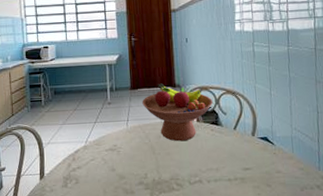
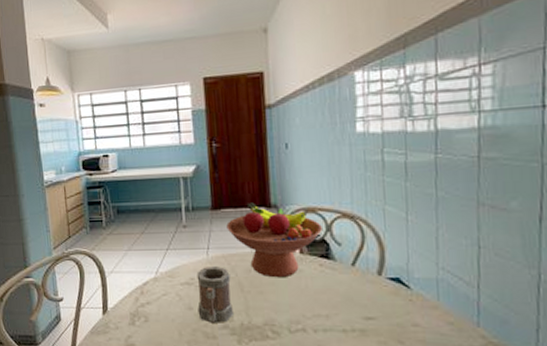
mug: none [118,135,147,182] -> present [196,267,233,325]

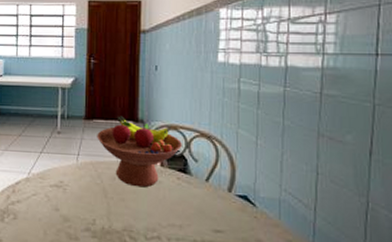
mug: present [196,267,233,325] -> none [64,171,96,226]

